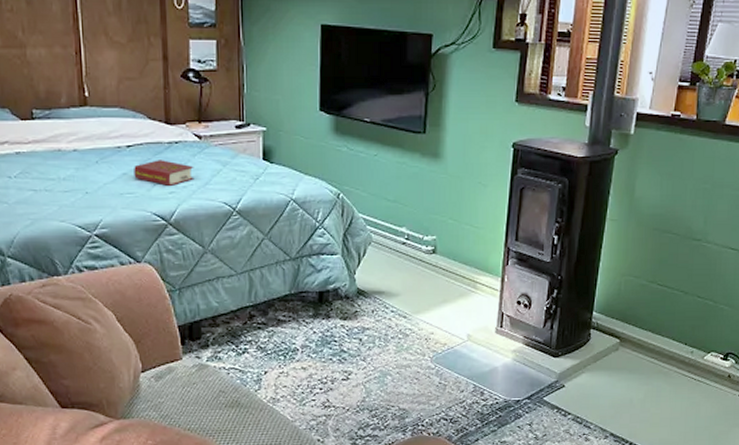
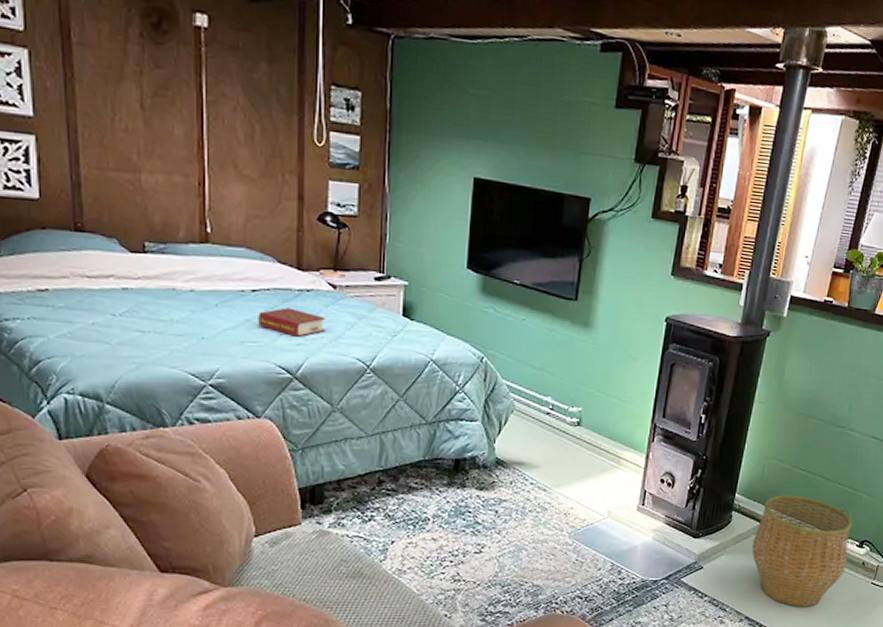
basket: none [613,311,715,423] -> present [752,495,852,607]

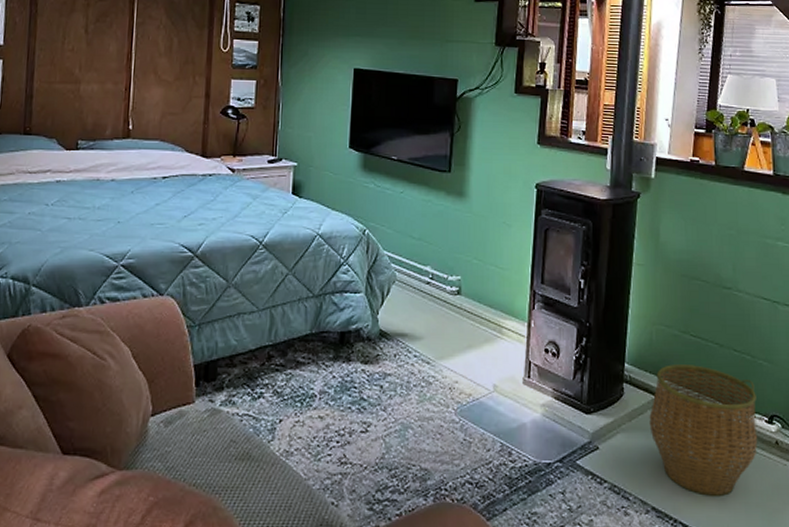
book: present [258,307,326,337] -> none [166,191,225,217]

